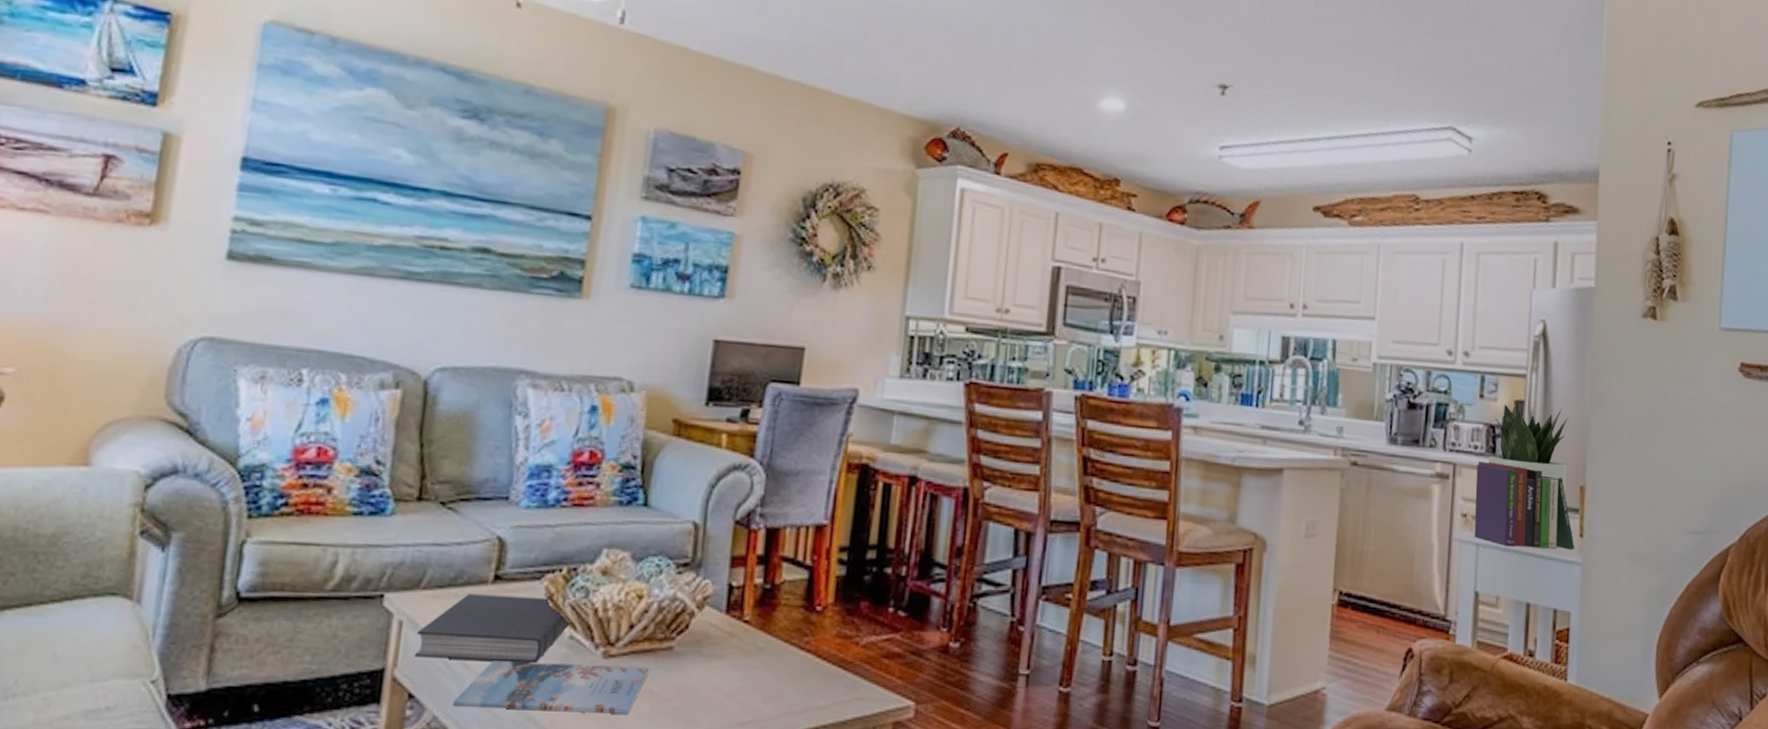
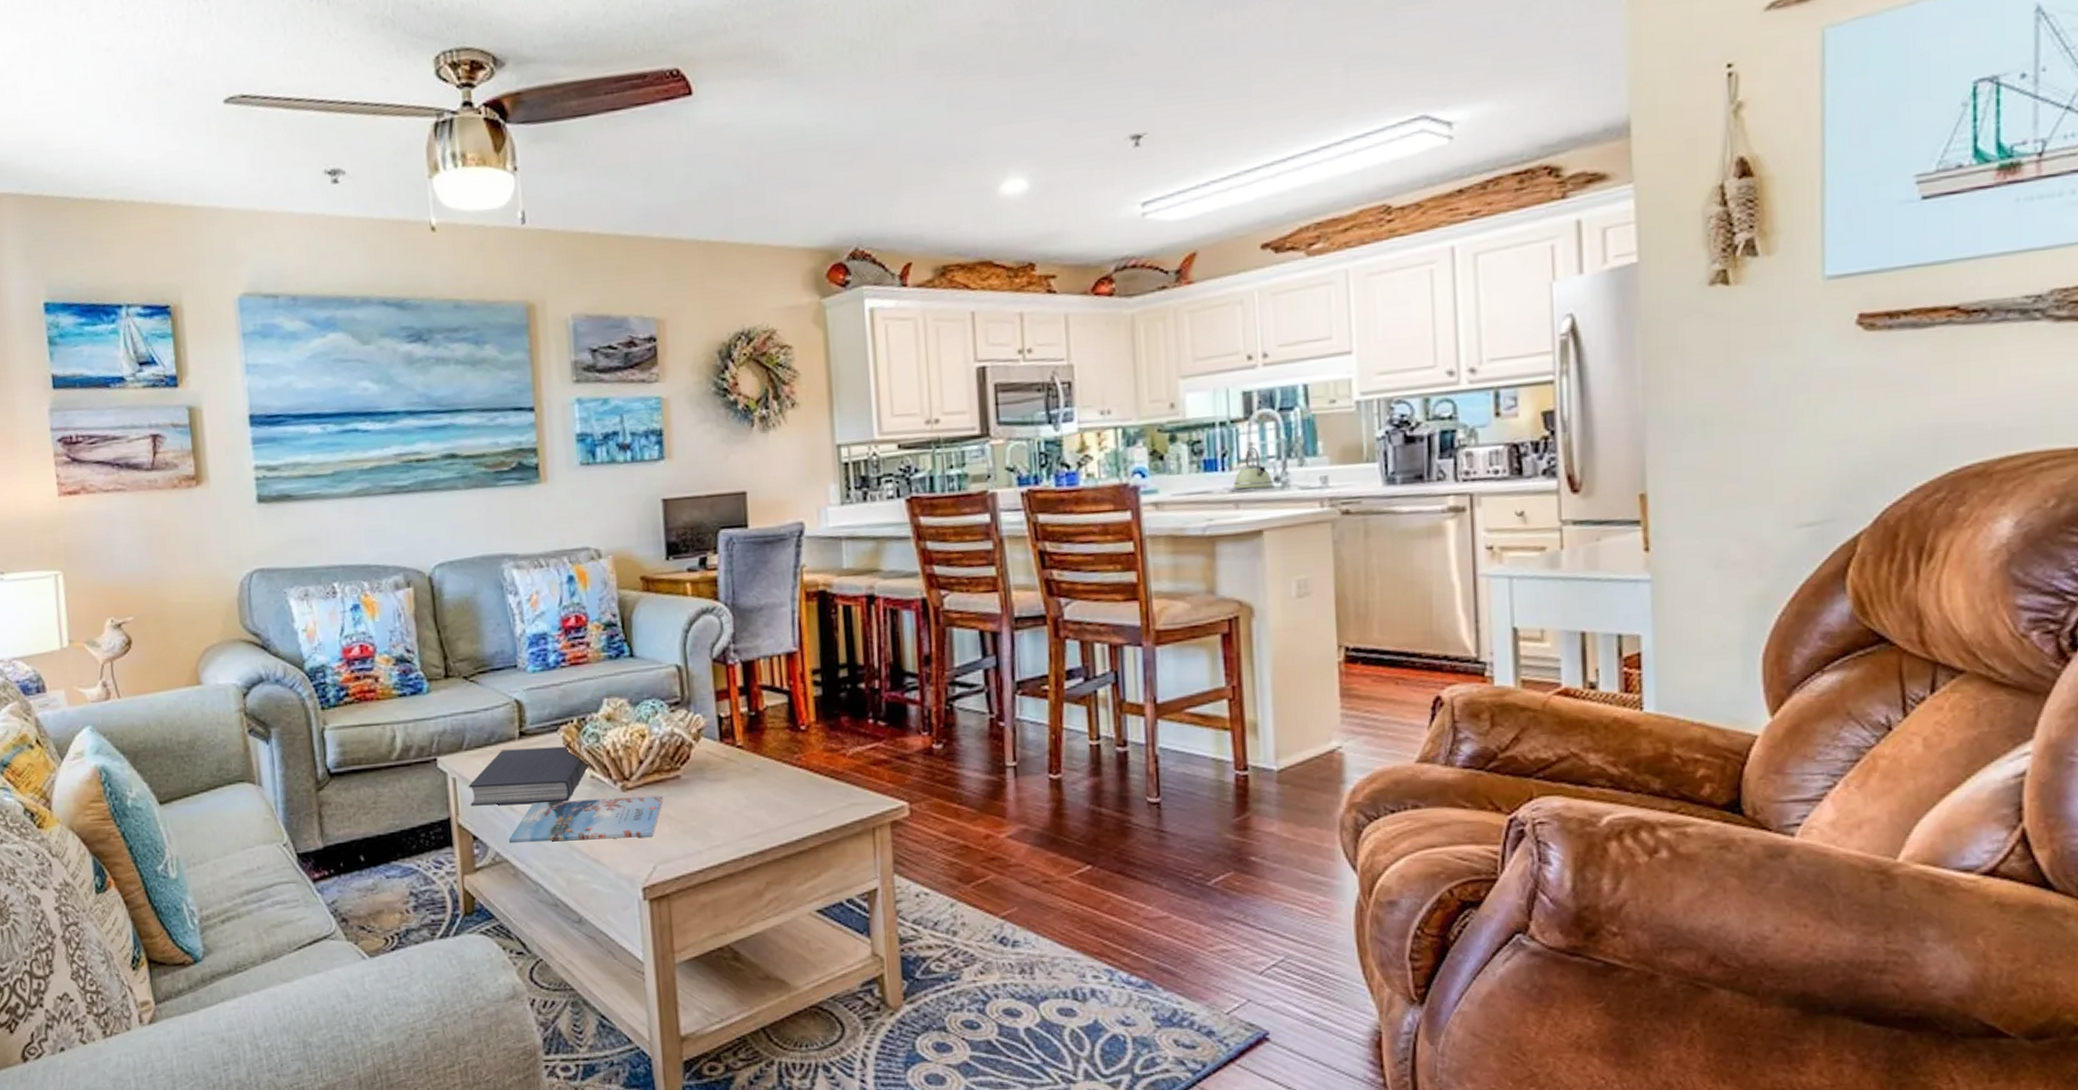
kettle: none [1263,389,1298,429] -> present [1233,447,1275,490]
books: present [1474,460,1574,550] -> none [1500,483,1638,575]
planter: present [1489,405,1574,535] -> none [1515,411,1636,550]

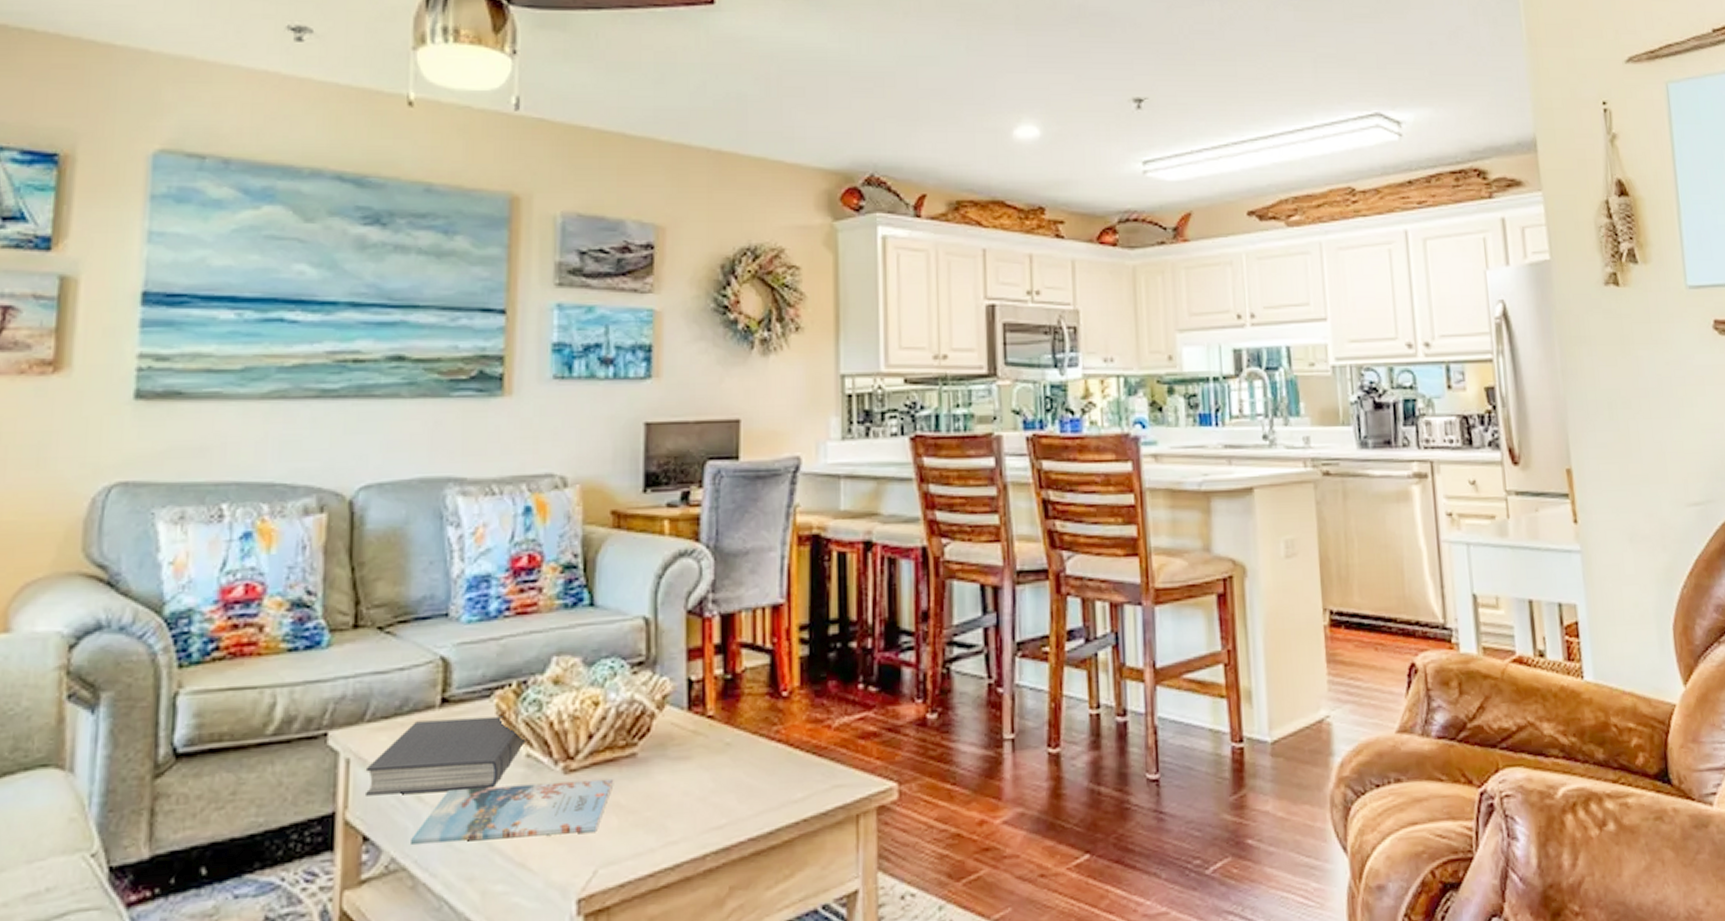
kettle: present [1233,447,1275,490] -> none [1225,404,1263,446]

